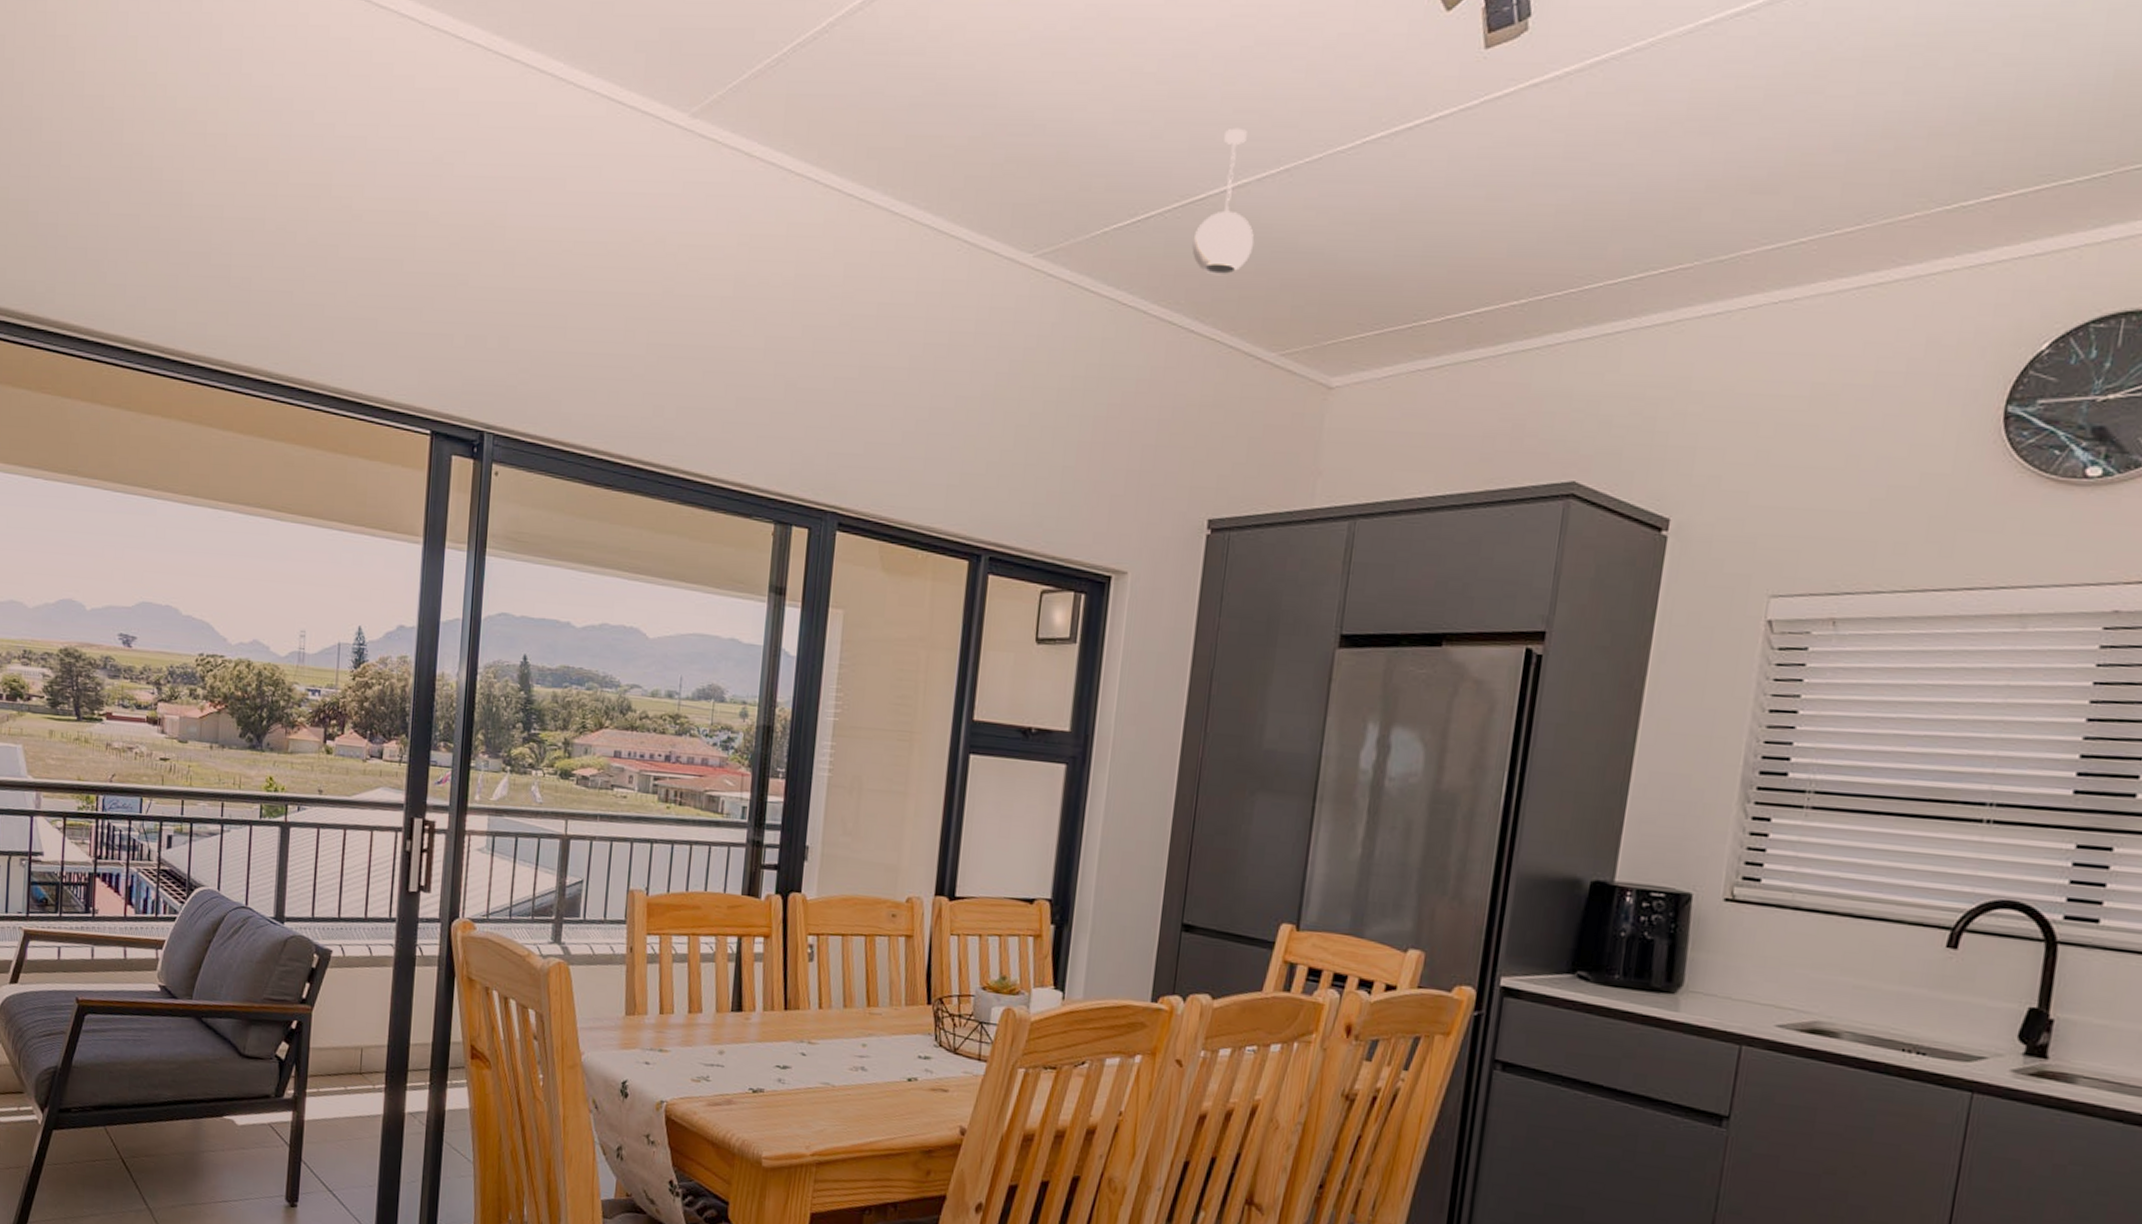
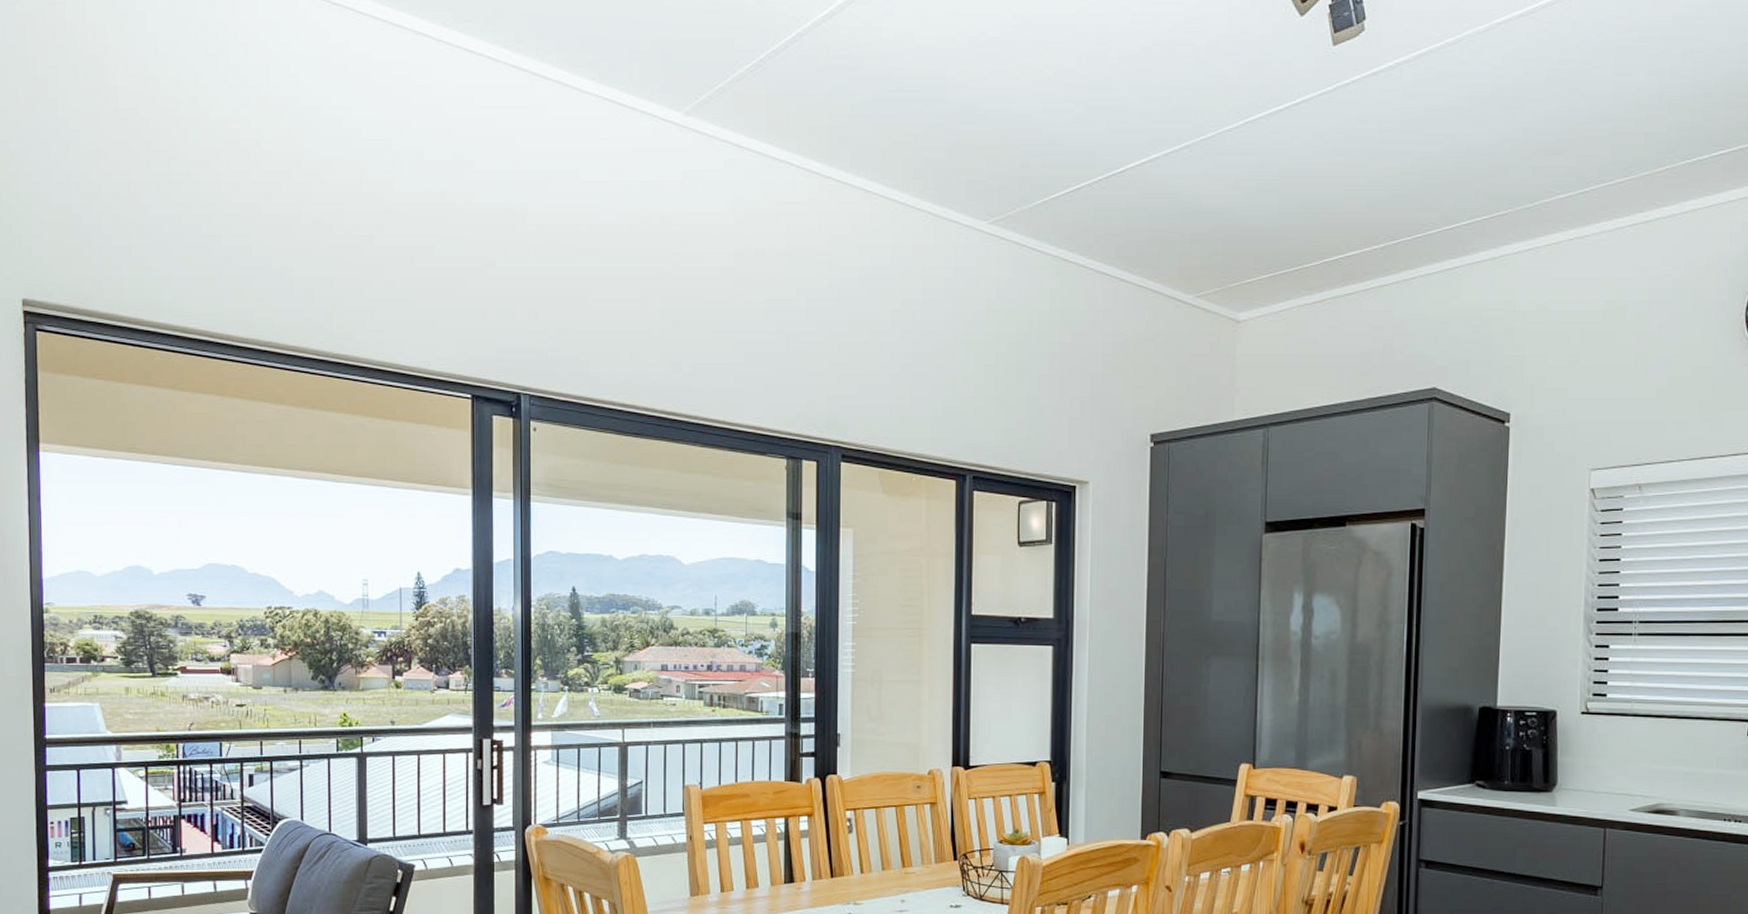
pendant light: present [1192,127,1255,276] -> none [1117,113,1167,234]

